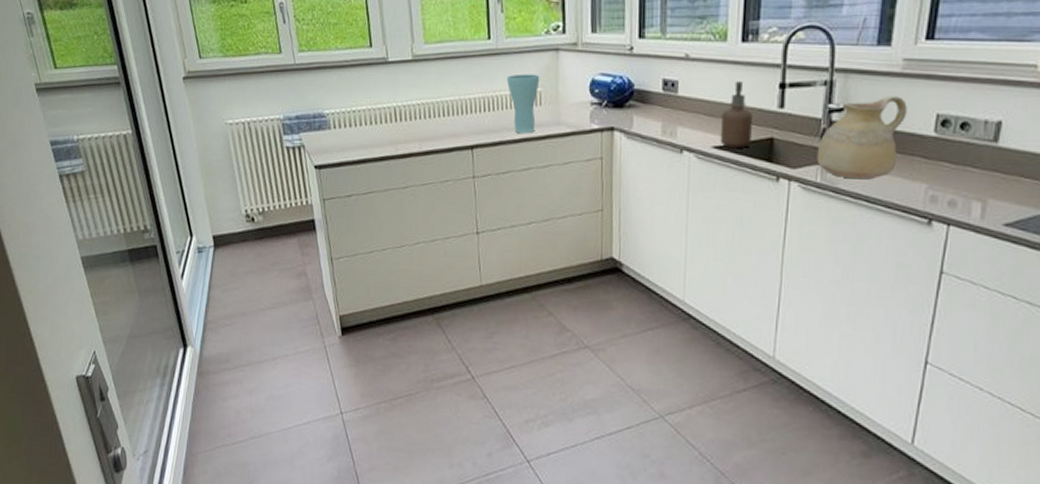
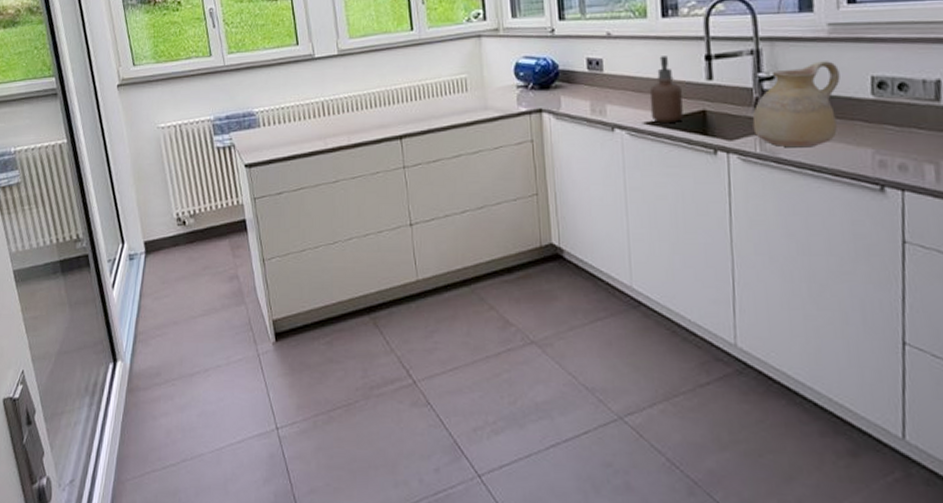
vase: present [507,74,540,134] -> none [432,61,465,121]

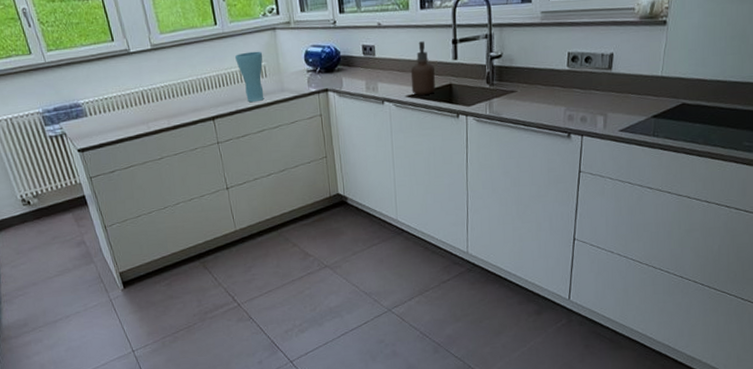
vase: none [432,61,465,121] -> present [235,51,264,103]
ceramic pitcher: present [752,61,840,148] -> none [485,41,547,109]

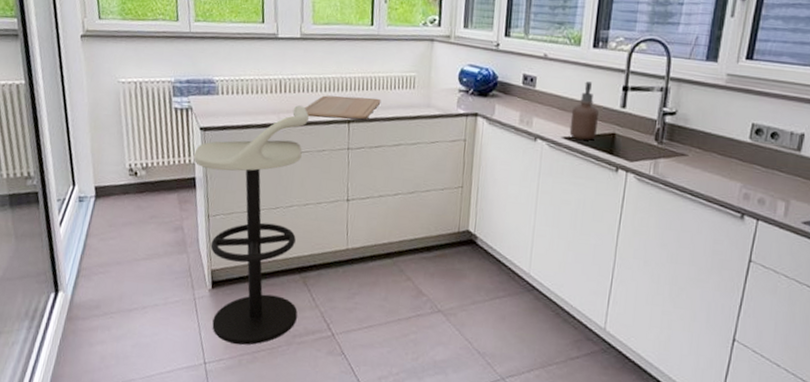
bar stool: none [78,112,205,330] -> present [193,105,309,345]
chopping board: none [170,92,239,120] -> present [304,95,381,120]
vase: present [235,51,264,103] -> none [385,59,415,114]

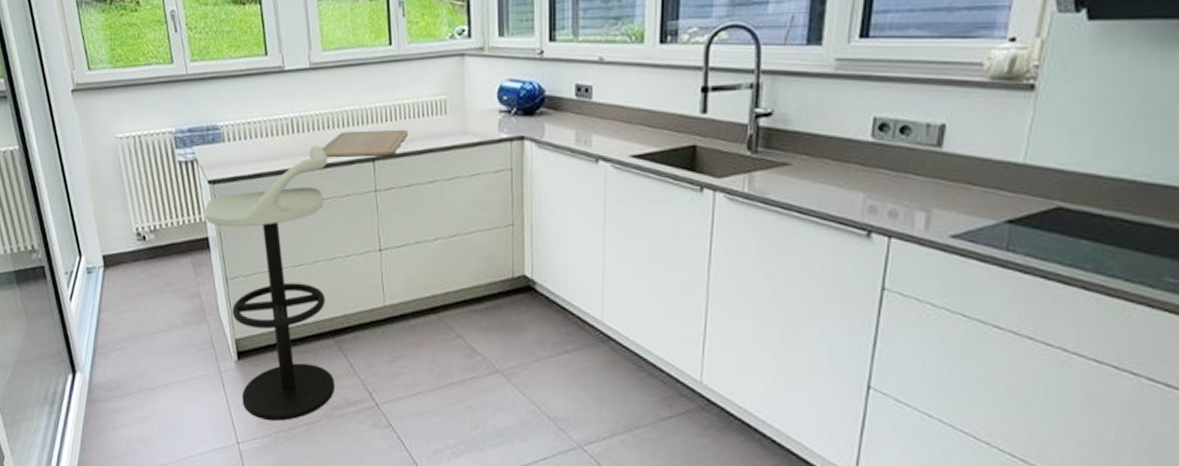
soap dispenser: present [569,81,600,141] -> none [638,85,674,158]

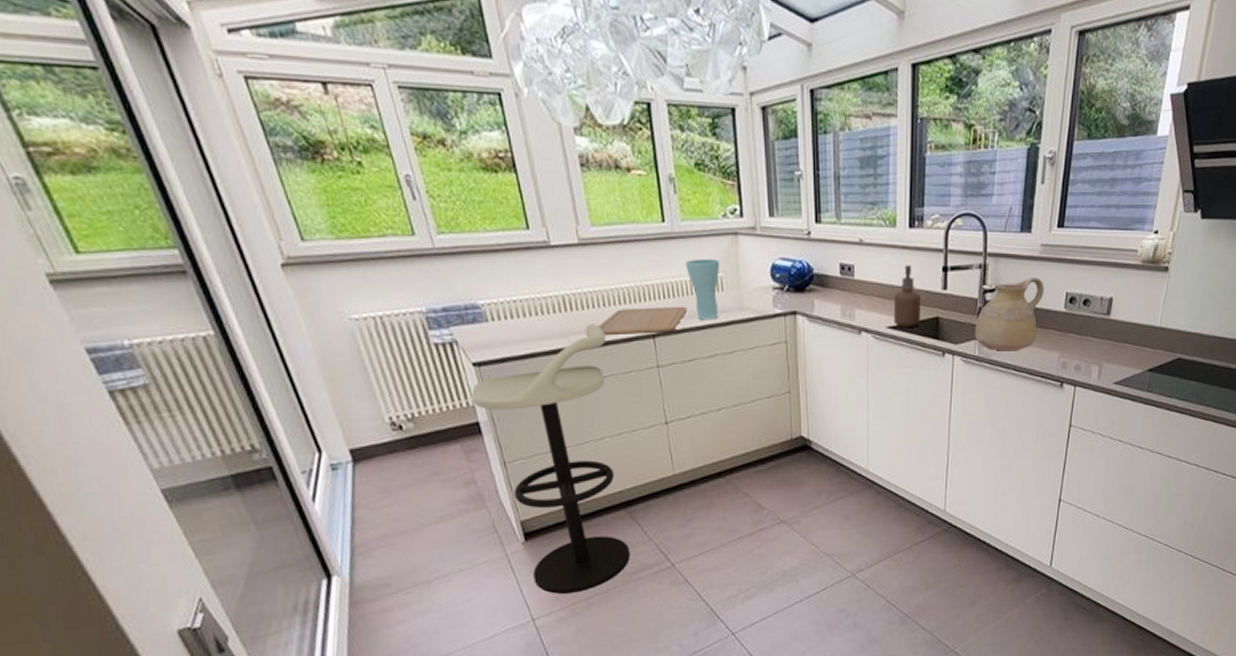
vase: none [410,81,445,145] -> present [686,258,720,321]
soap dispenser: none [638,85,674,158] -> present [893,265,922,329]
ceramic pitcher: none [743,99,841,189] -> present [975,277,1044,351]

